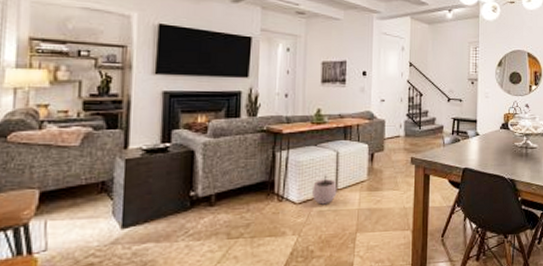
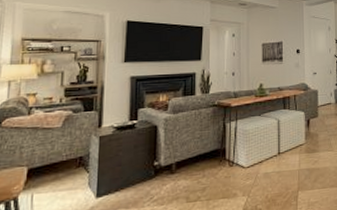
plant pot: present [312,175,337,205] -> none [259,141,280,167]

